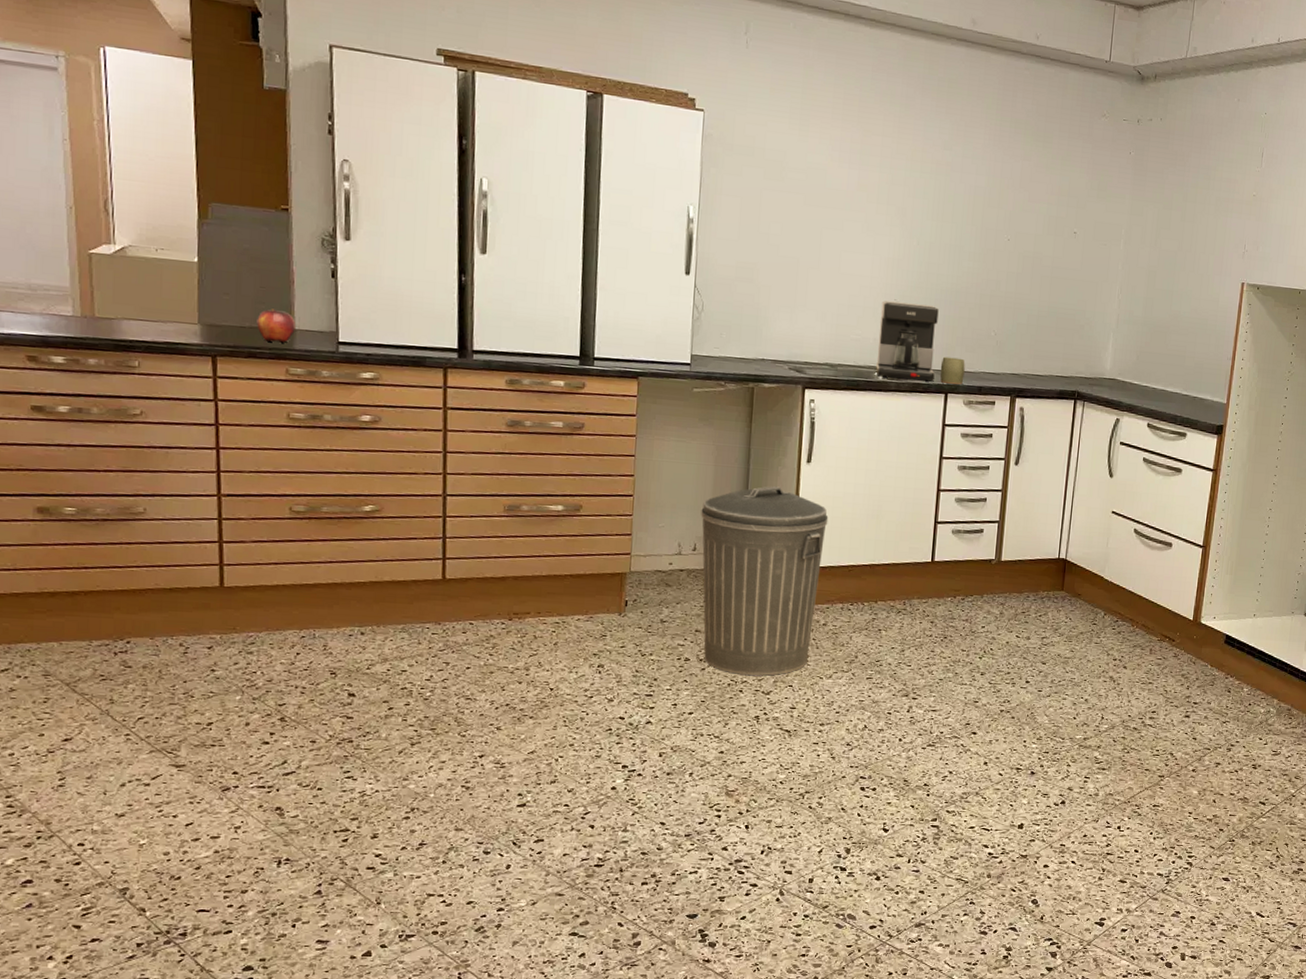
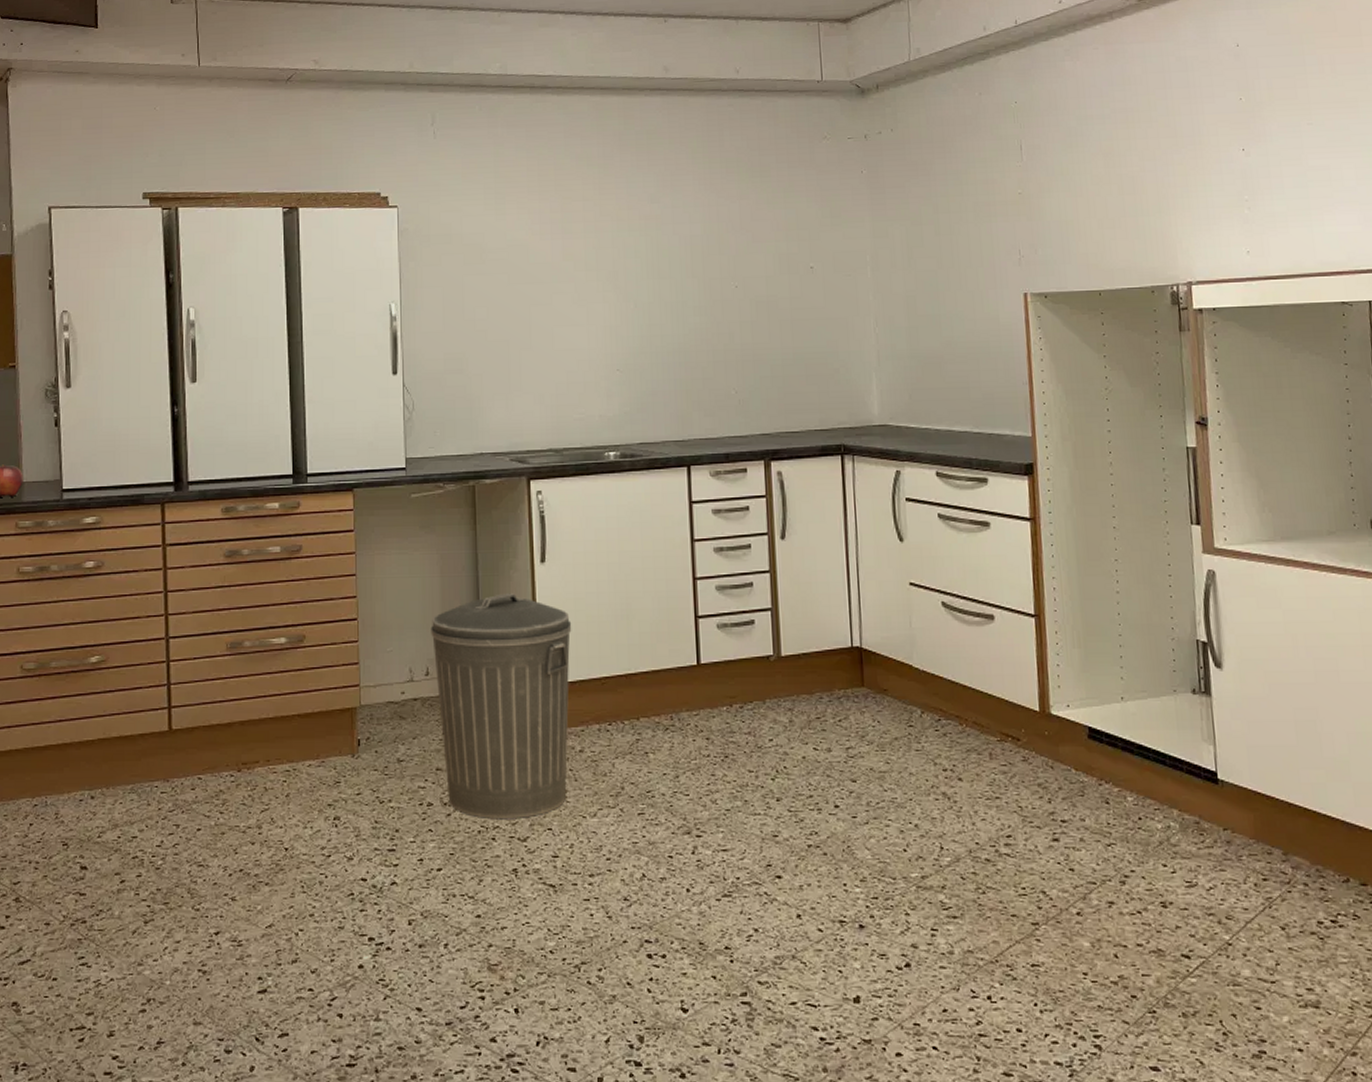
coffee maker: present [876,300,939,382] -> none [603,371,673,456]
mug: present [940,356,966,385] -> none [678,424,707,454]

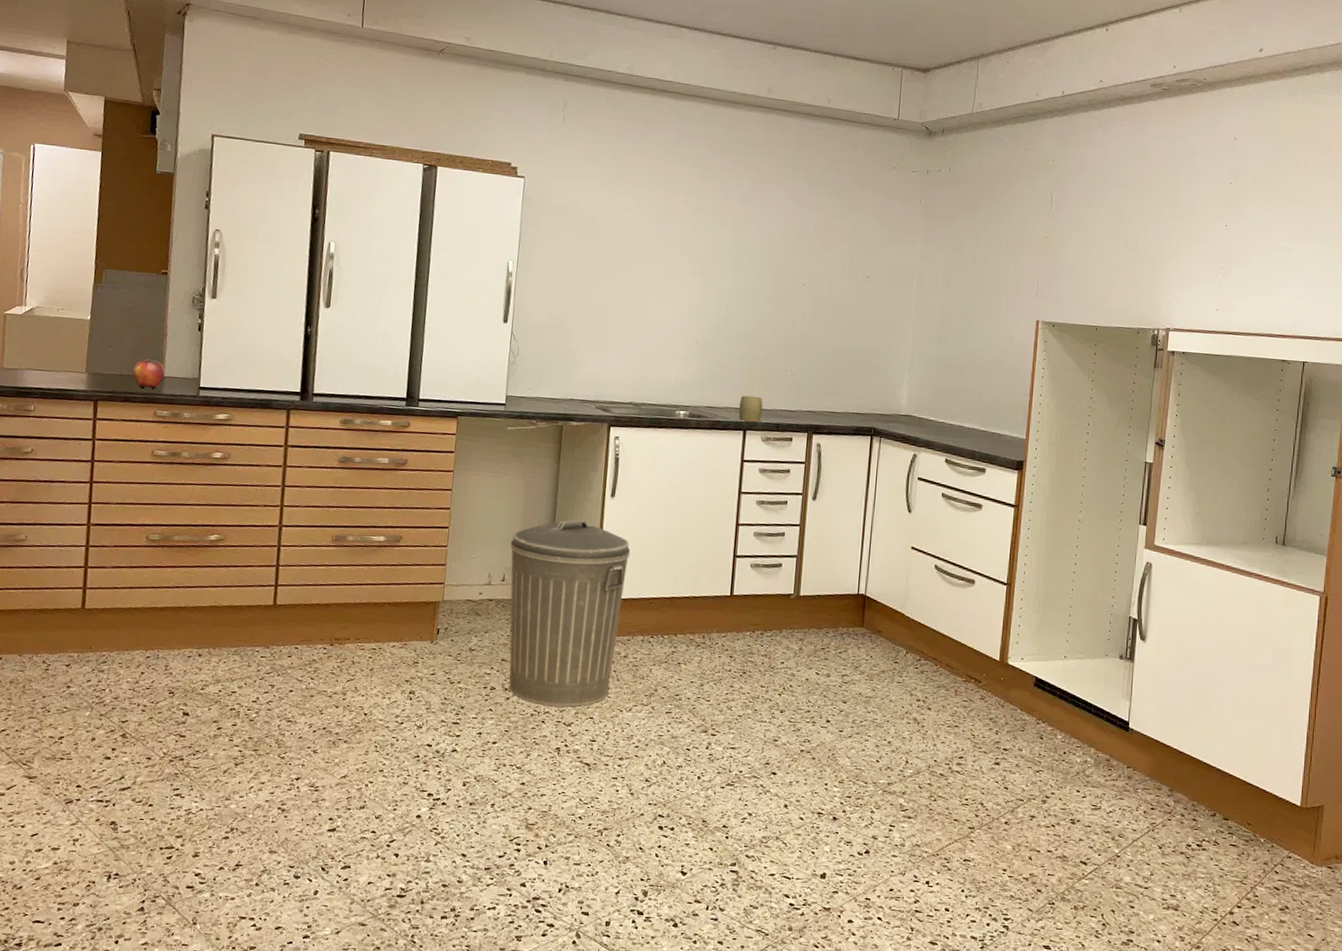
mug: none [678,424,707,454] -> present [738,395,763,422]

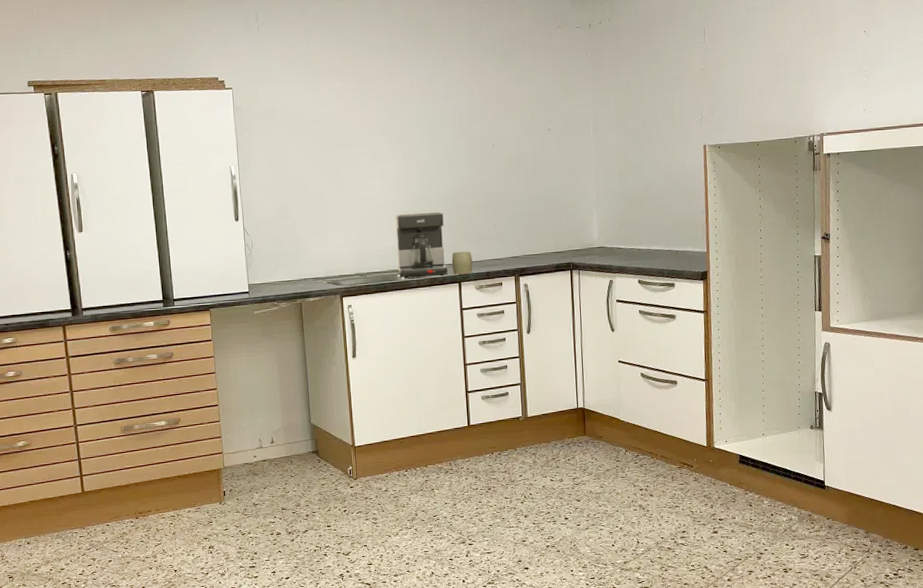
trash can: present [509,519,631,707] -> none [273,381,377,541]
coffee maker: none [677,343,738,419] -> present [395,211,448,277]

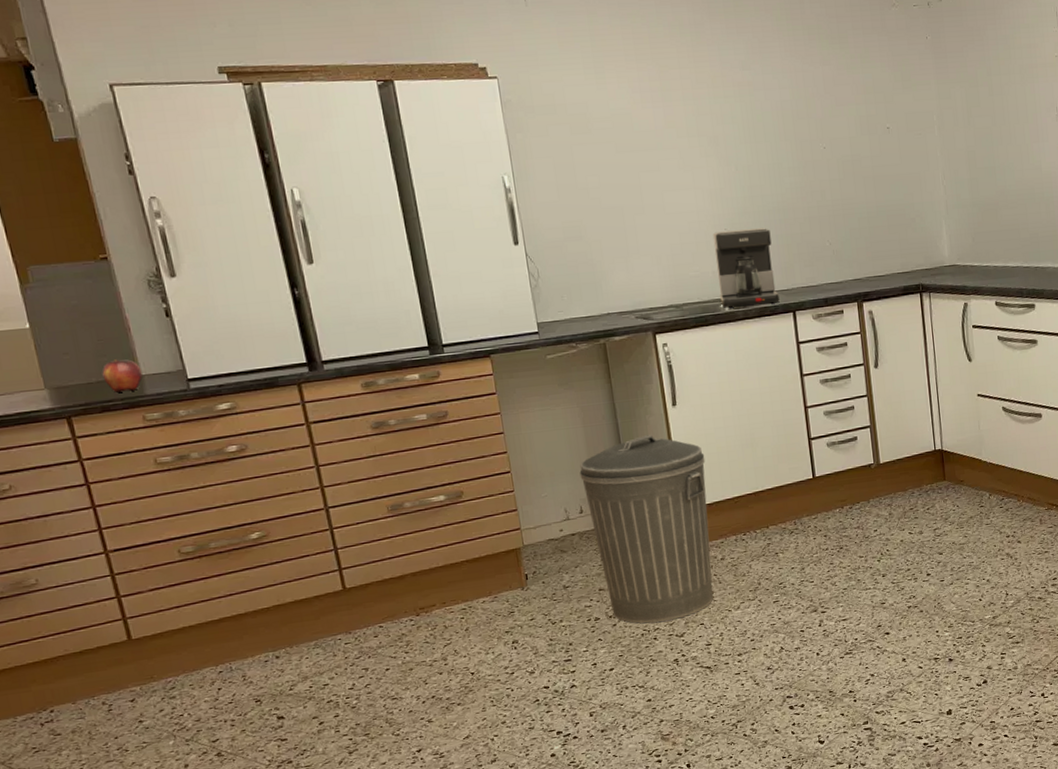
trash can: none [273,381,377,541] -> present [579,435,714,624]
mug: present [451,251,473,274] -> none [783,274,809,302]

